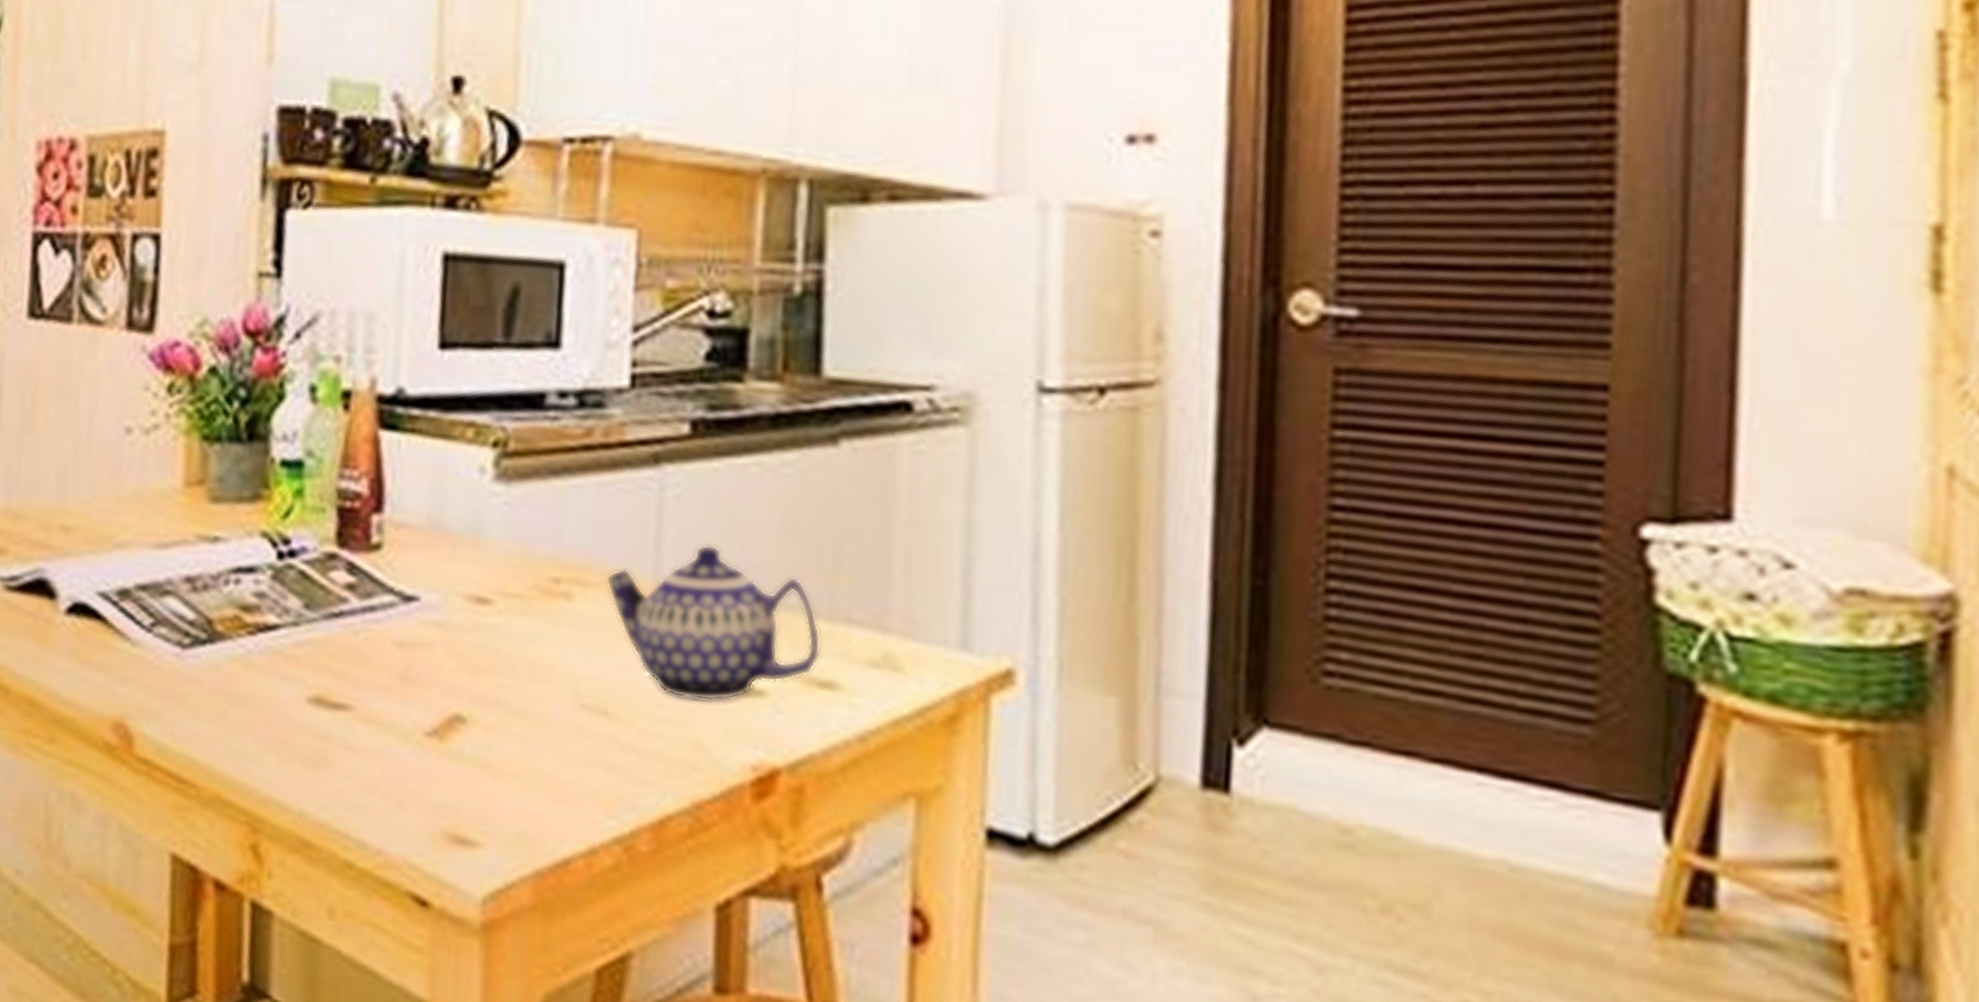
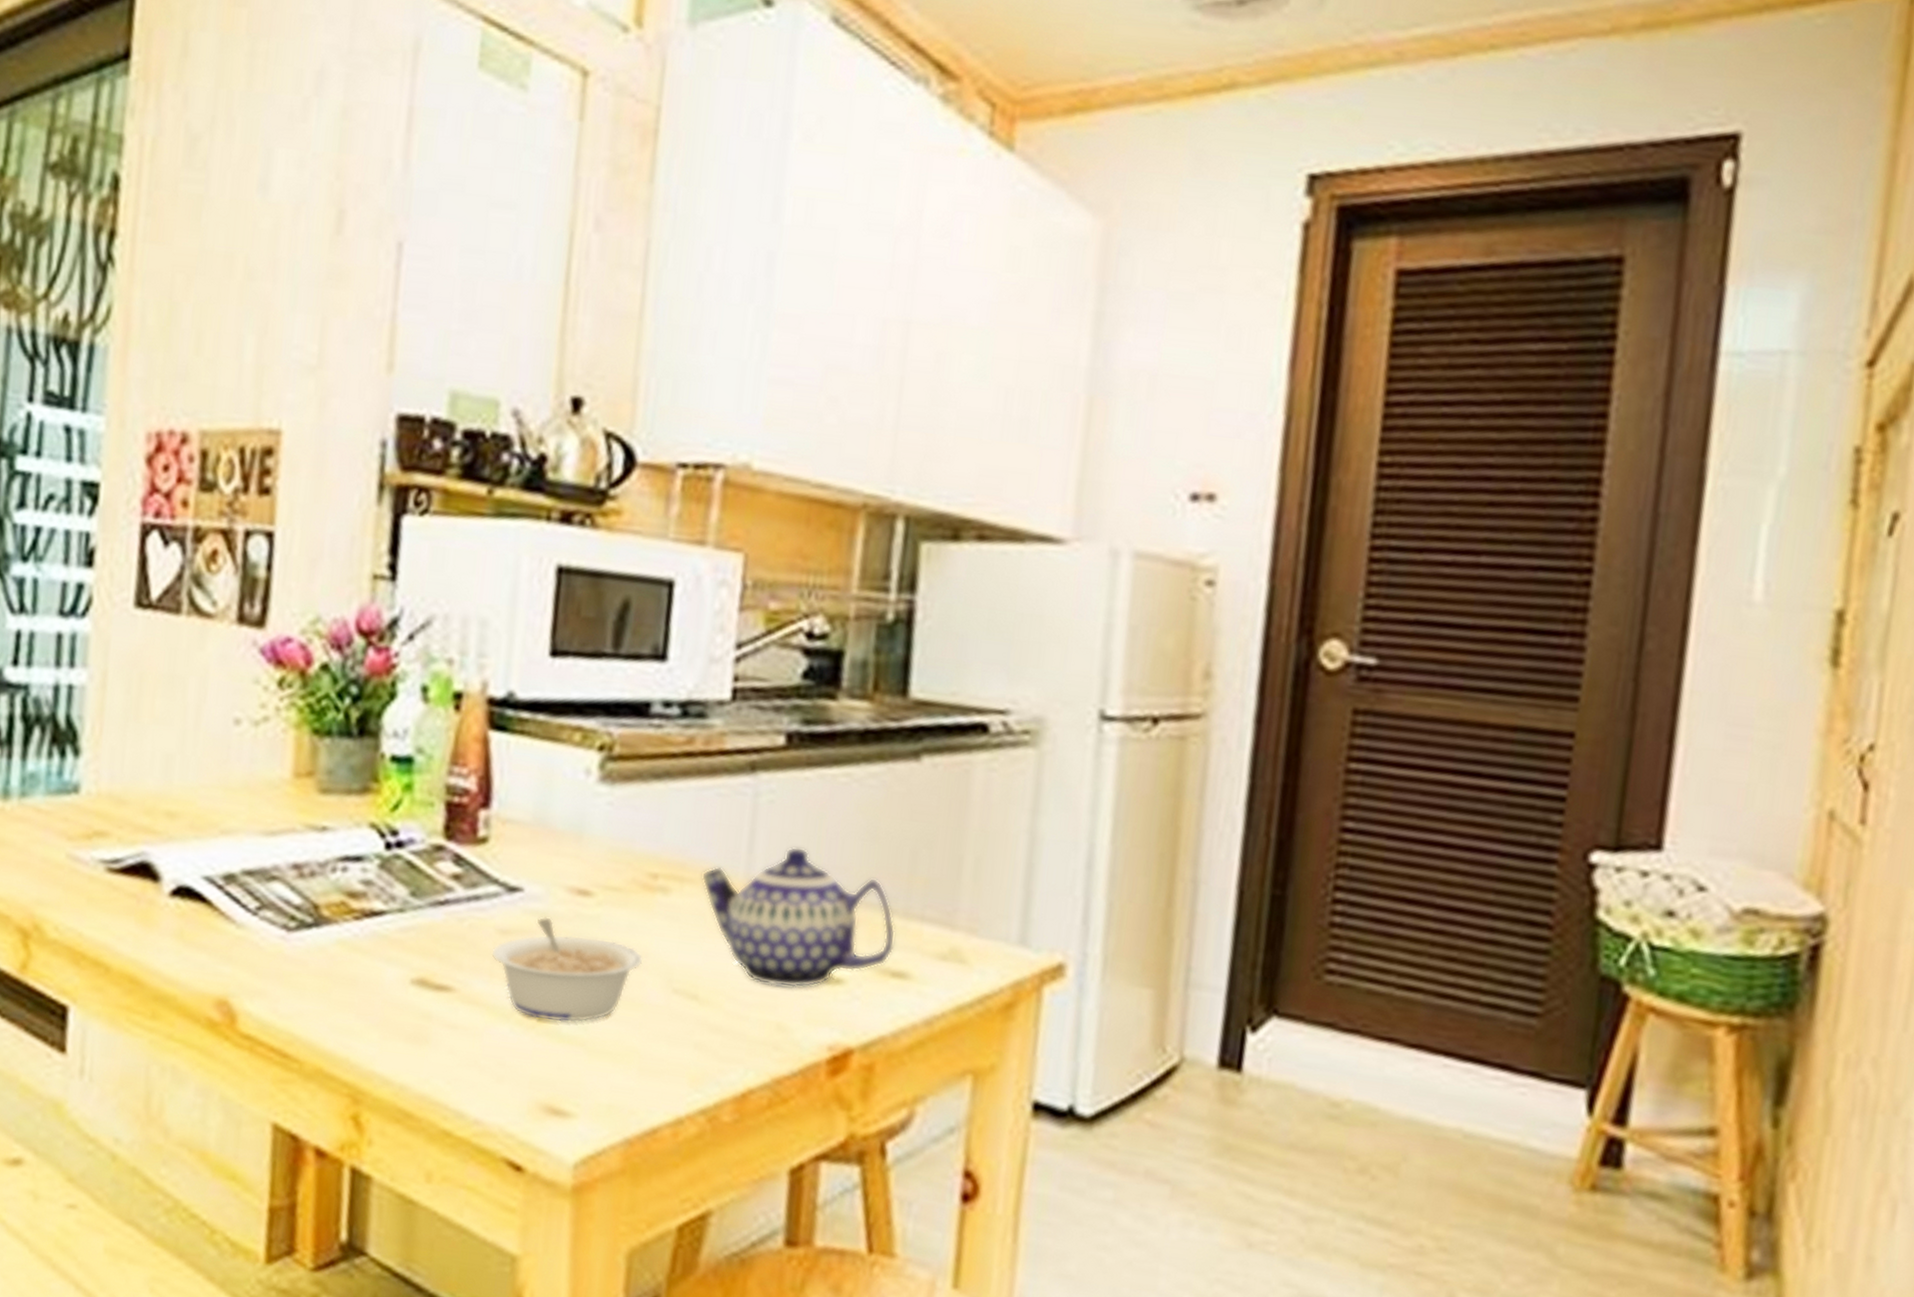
legume: none [389,627,548,743] -> present [491,917,643,1023]

